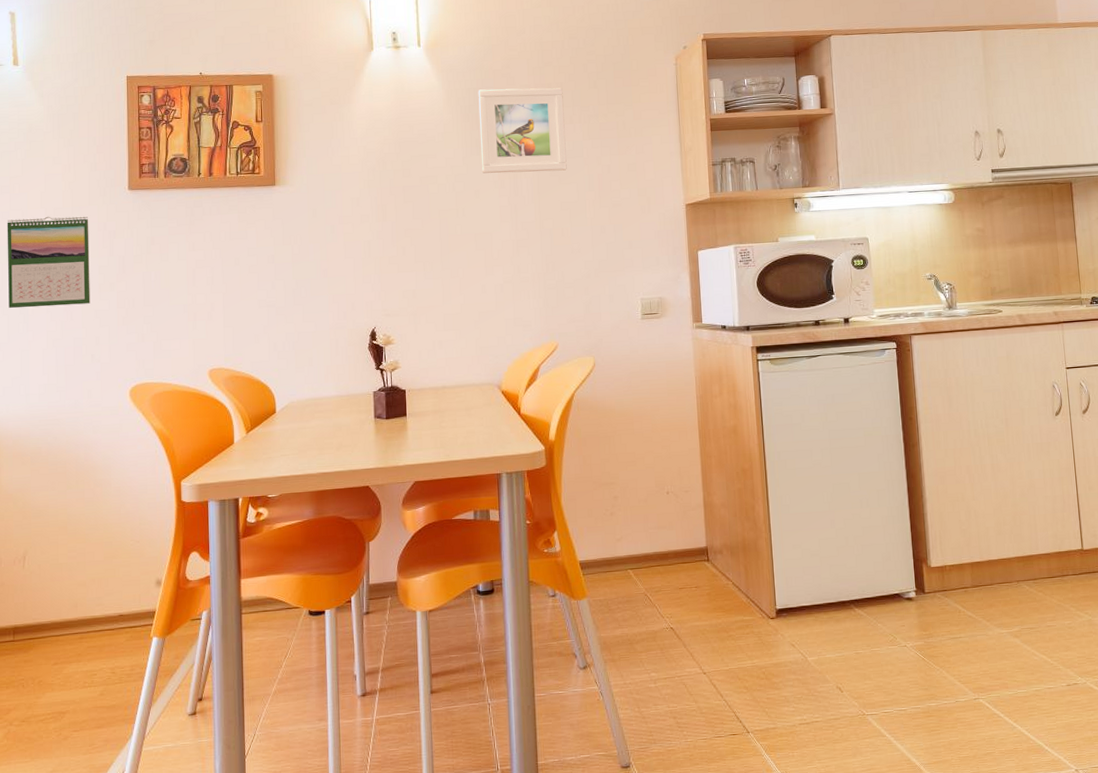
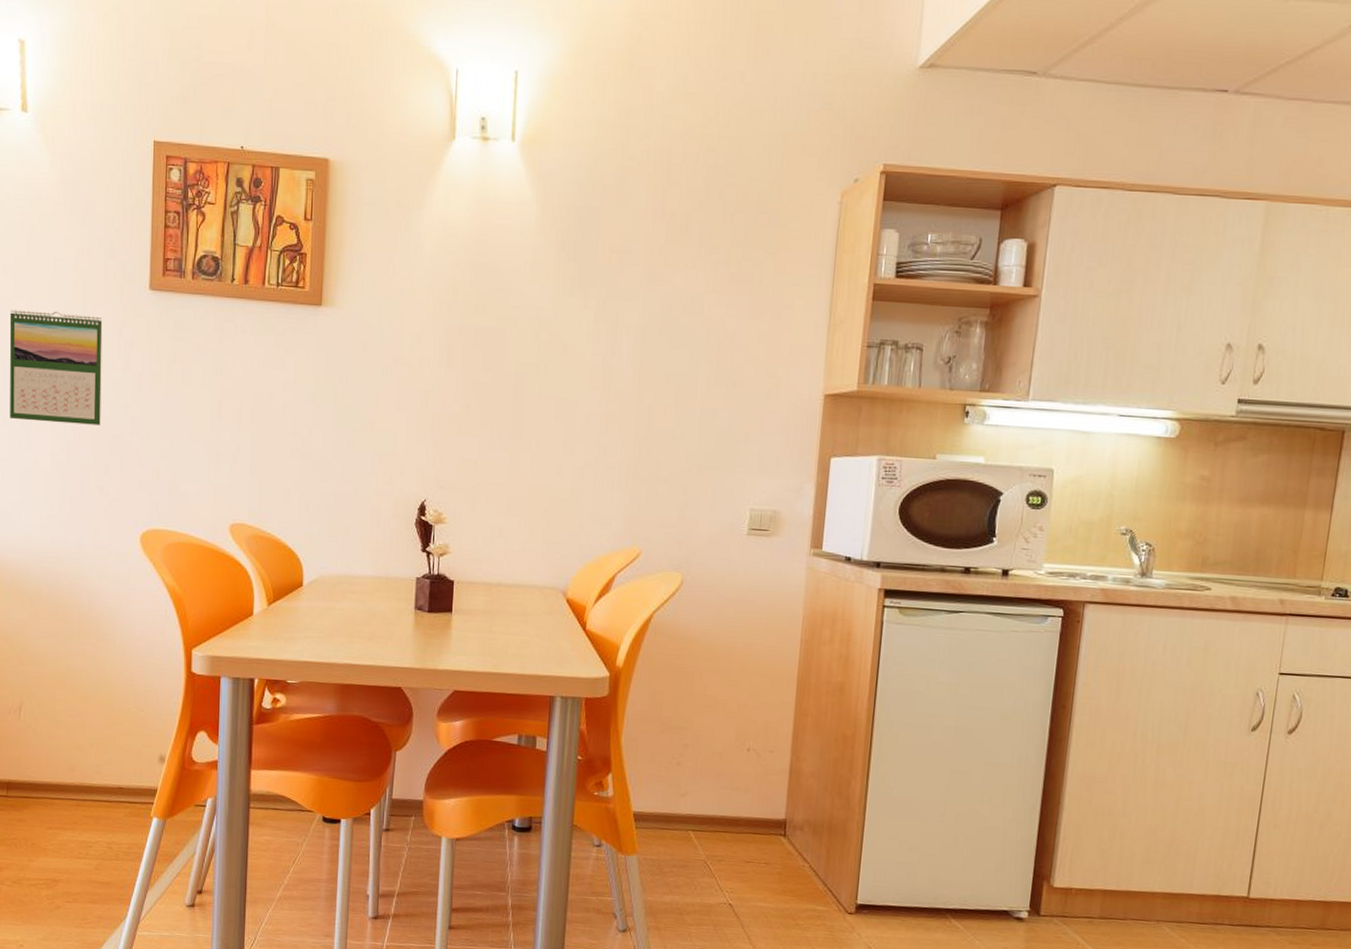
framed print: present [478,88,567,173] -> none [575,208,689,331]

